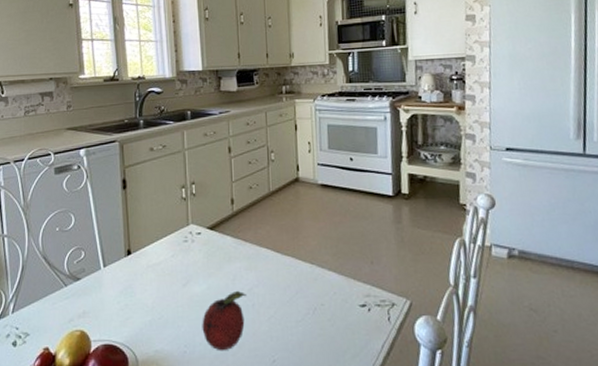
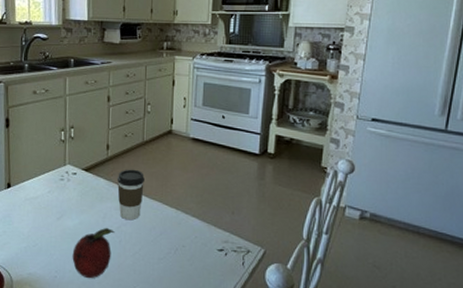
coffee cup: none [244,223,274,281] -> present [116,169,144,221]

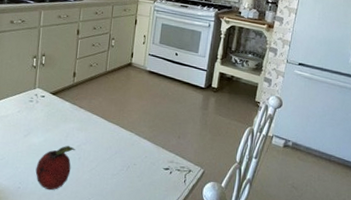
coffee cup: present [116,169,144,221] -> none [80,94,105,140]

